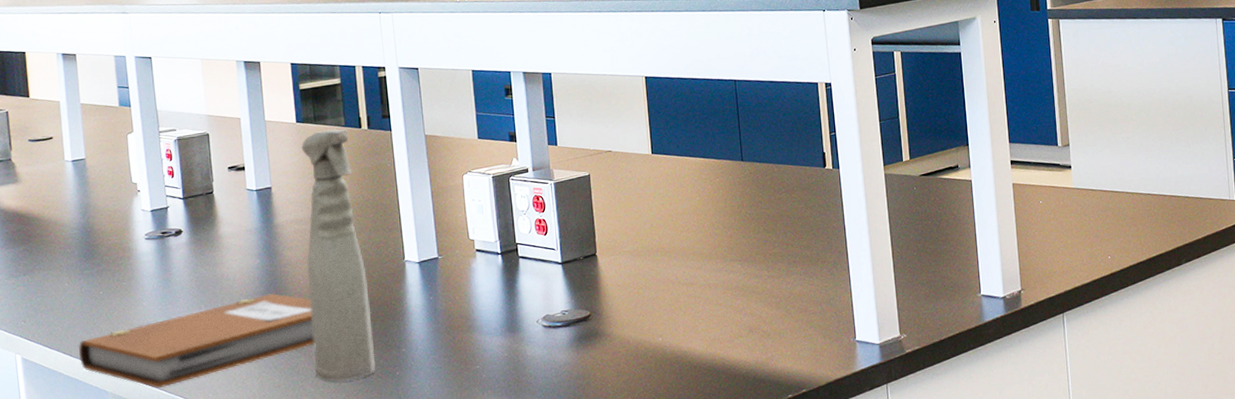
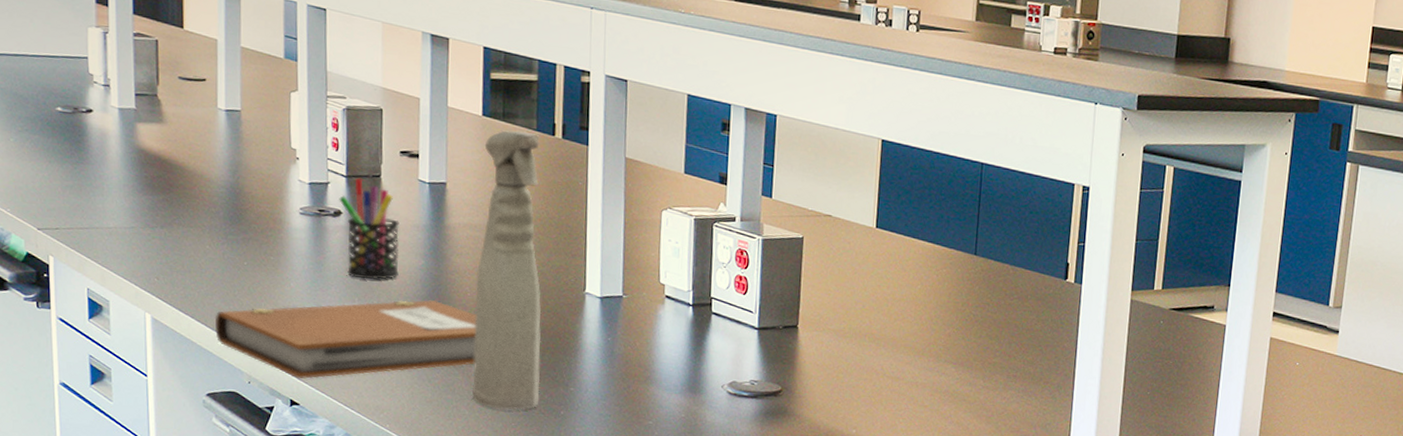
pen holder: none [178,197,238,287] -> present [339,177,399,279]

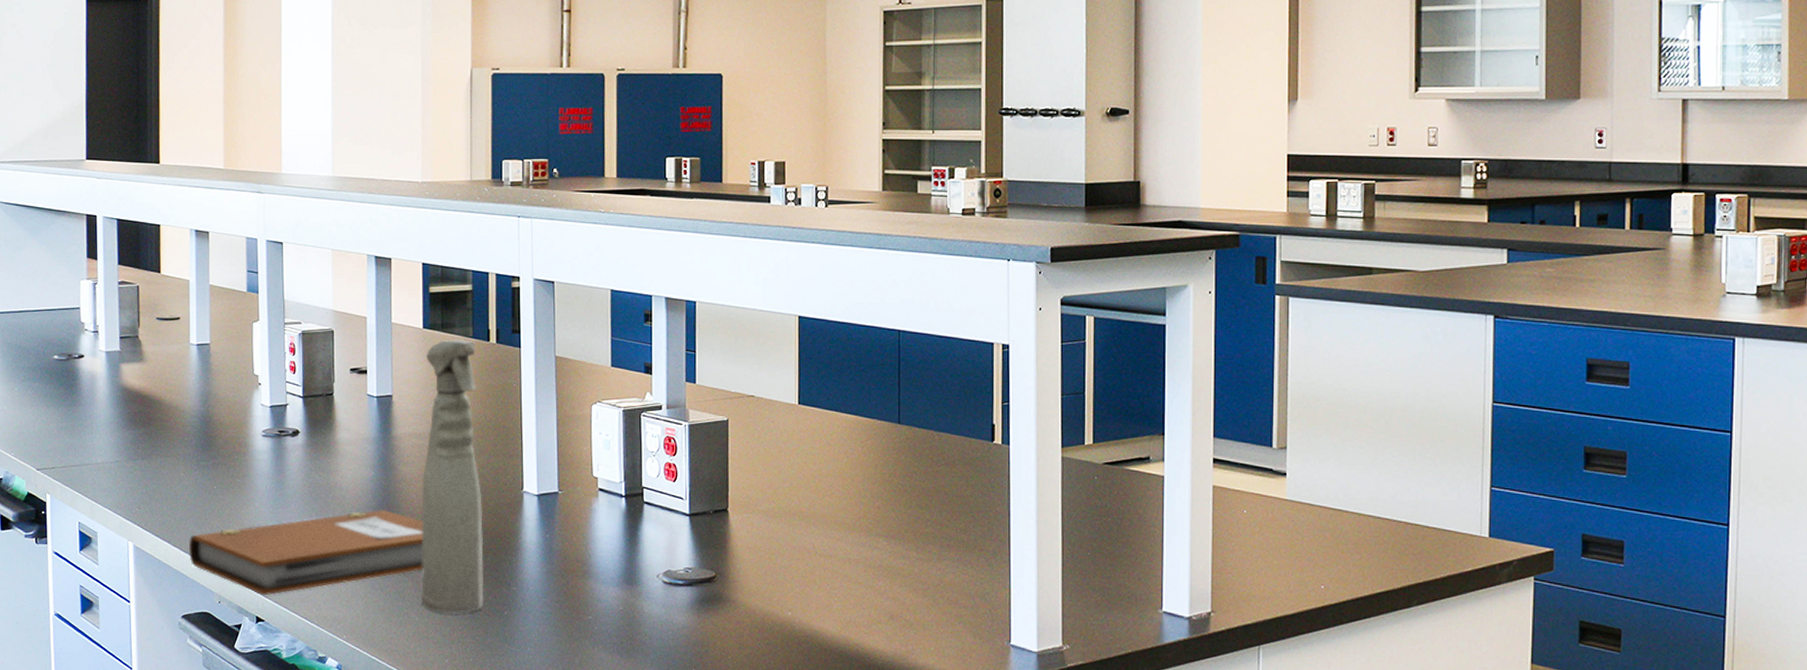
pen holder: present [339,177,399,279] -> none [297,397,352,493]

